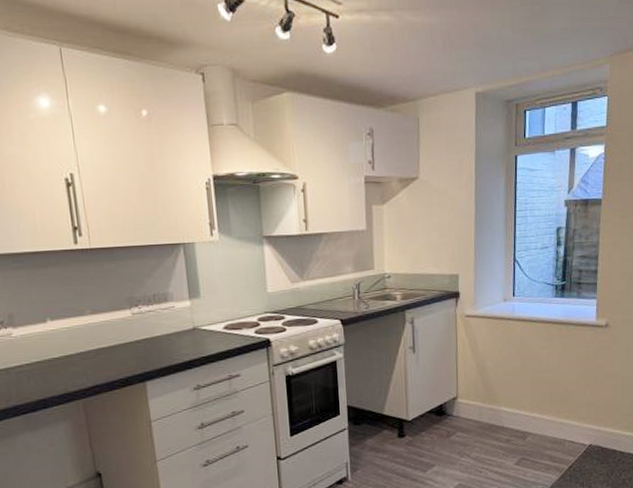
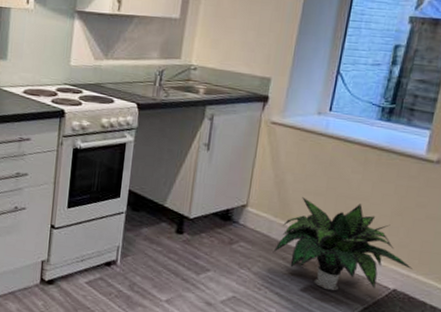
potted plant: none [487,375,601,459] -> present [274,197,413,291]

